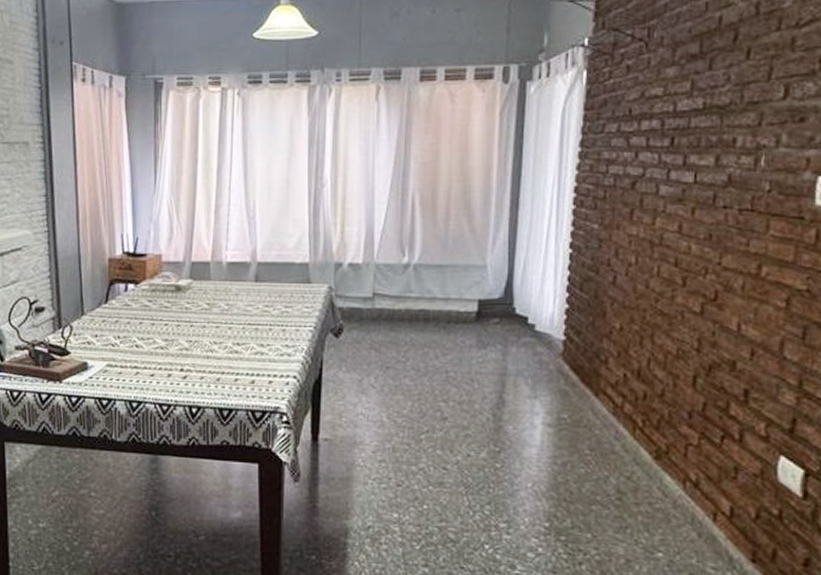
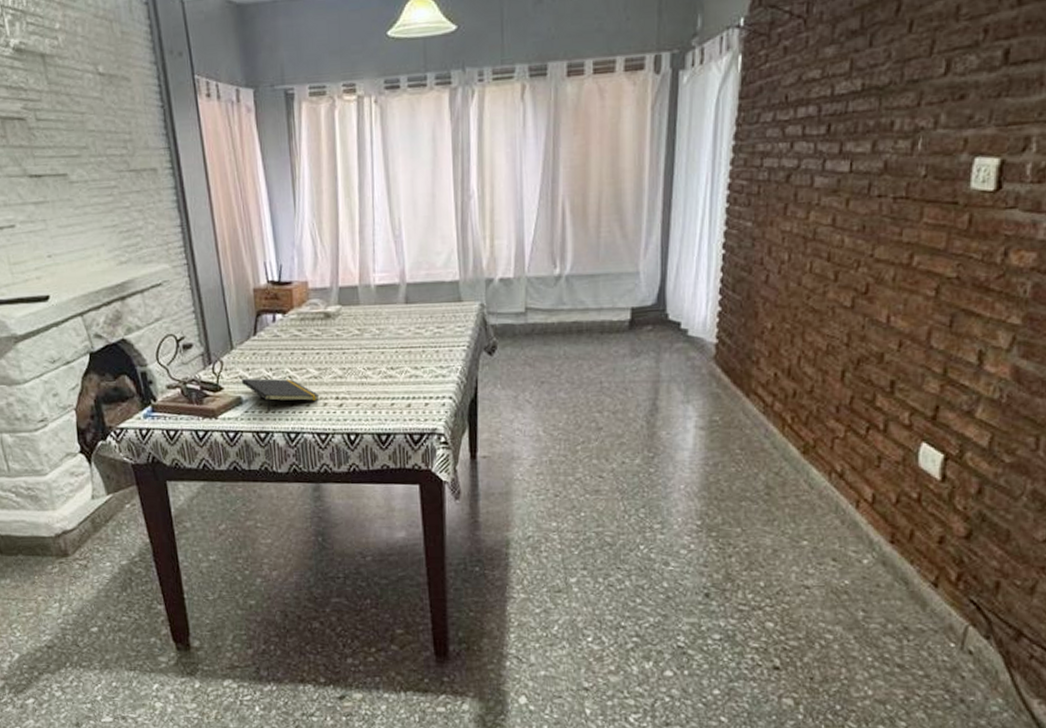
notepad: none [88,344,165,379] -> present [241,378,320,412]

